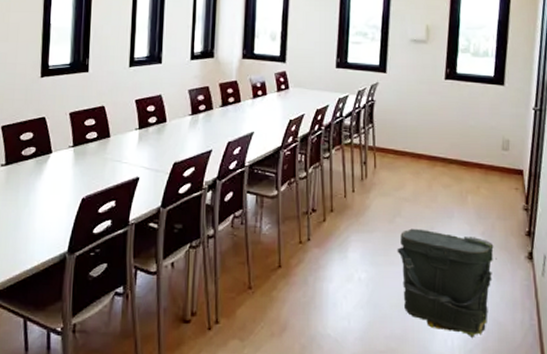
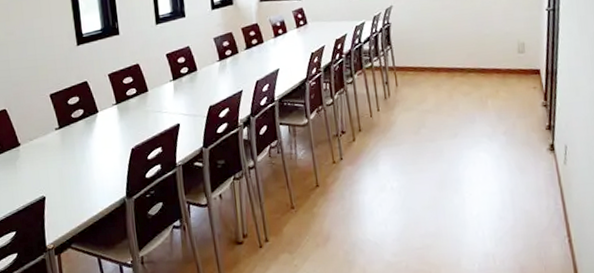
bag: present [397,228,497,338] -> none [424,136,520,227]

